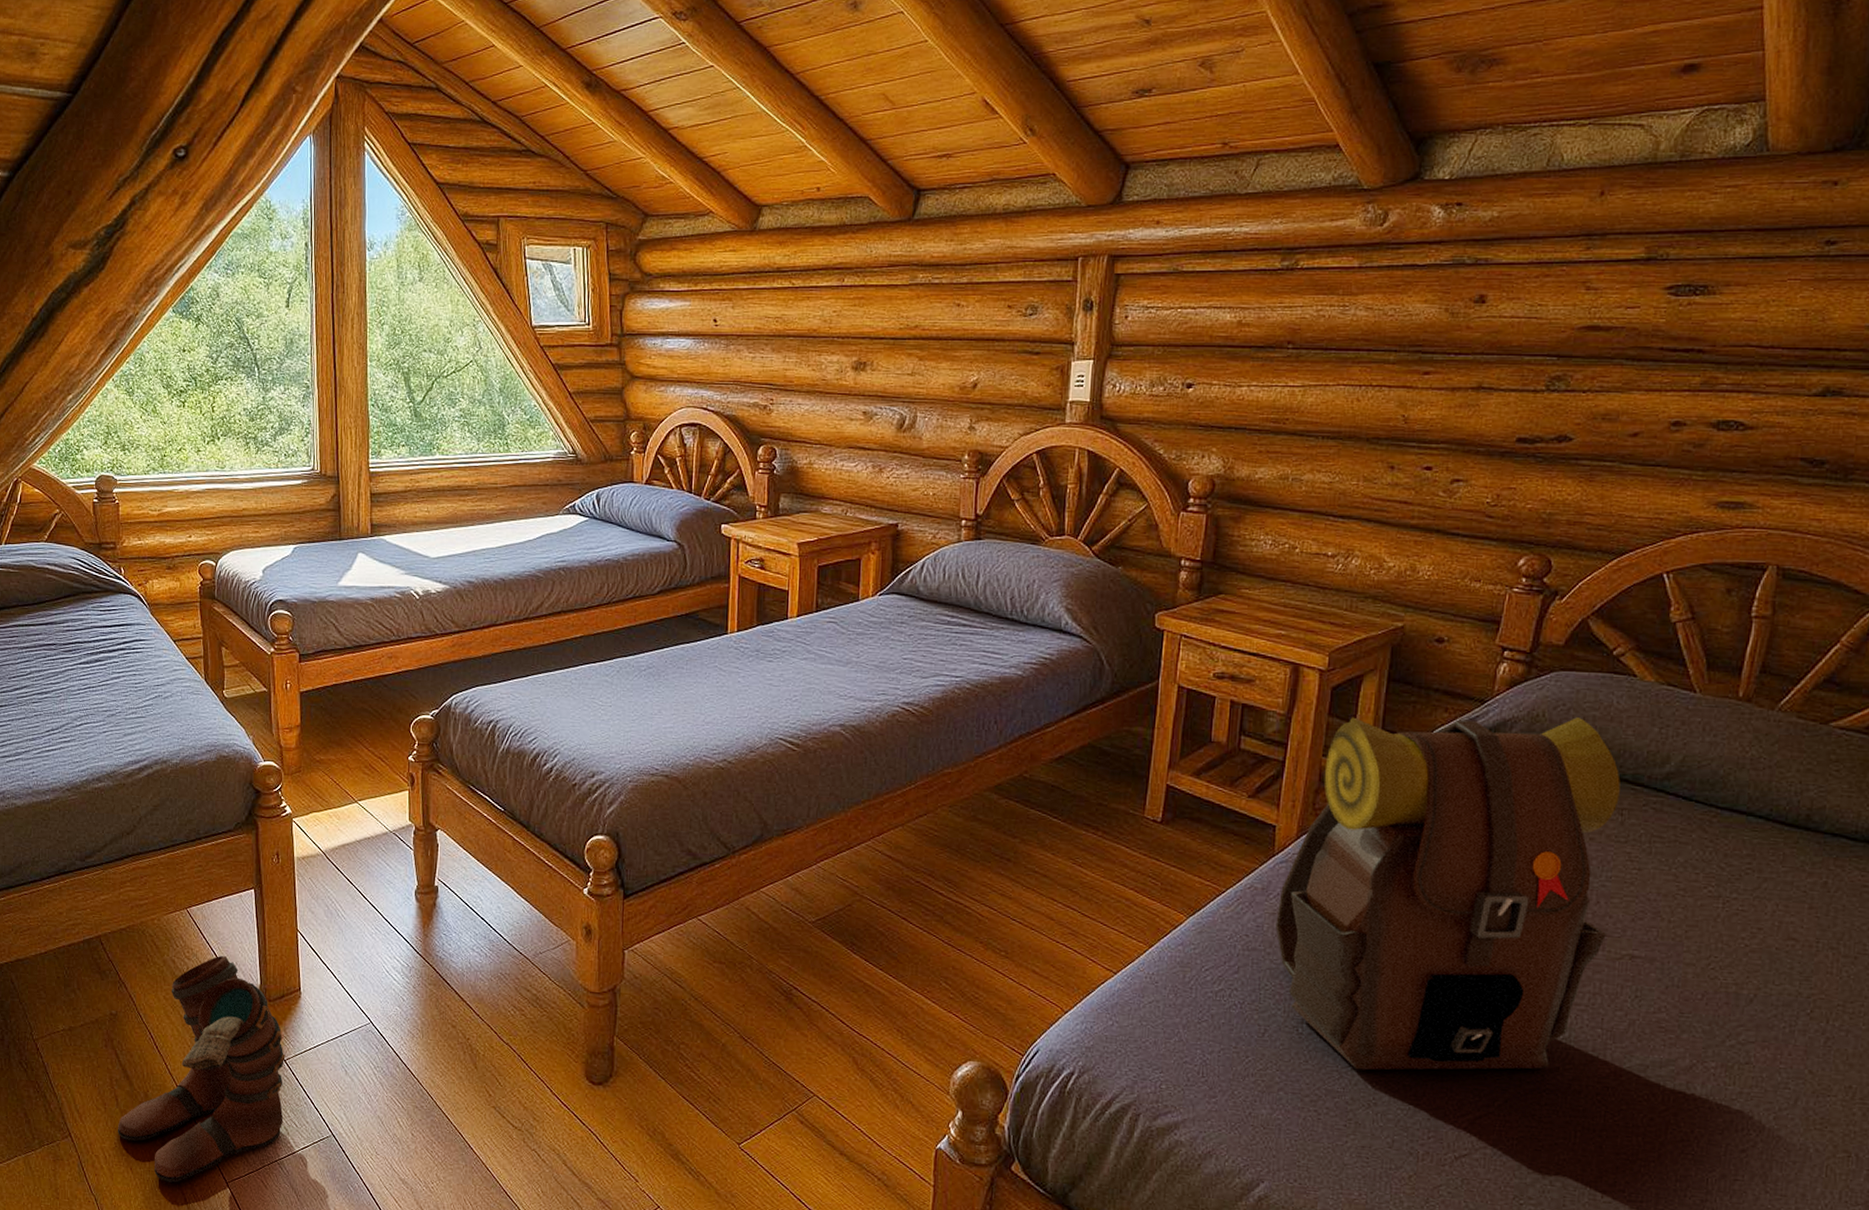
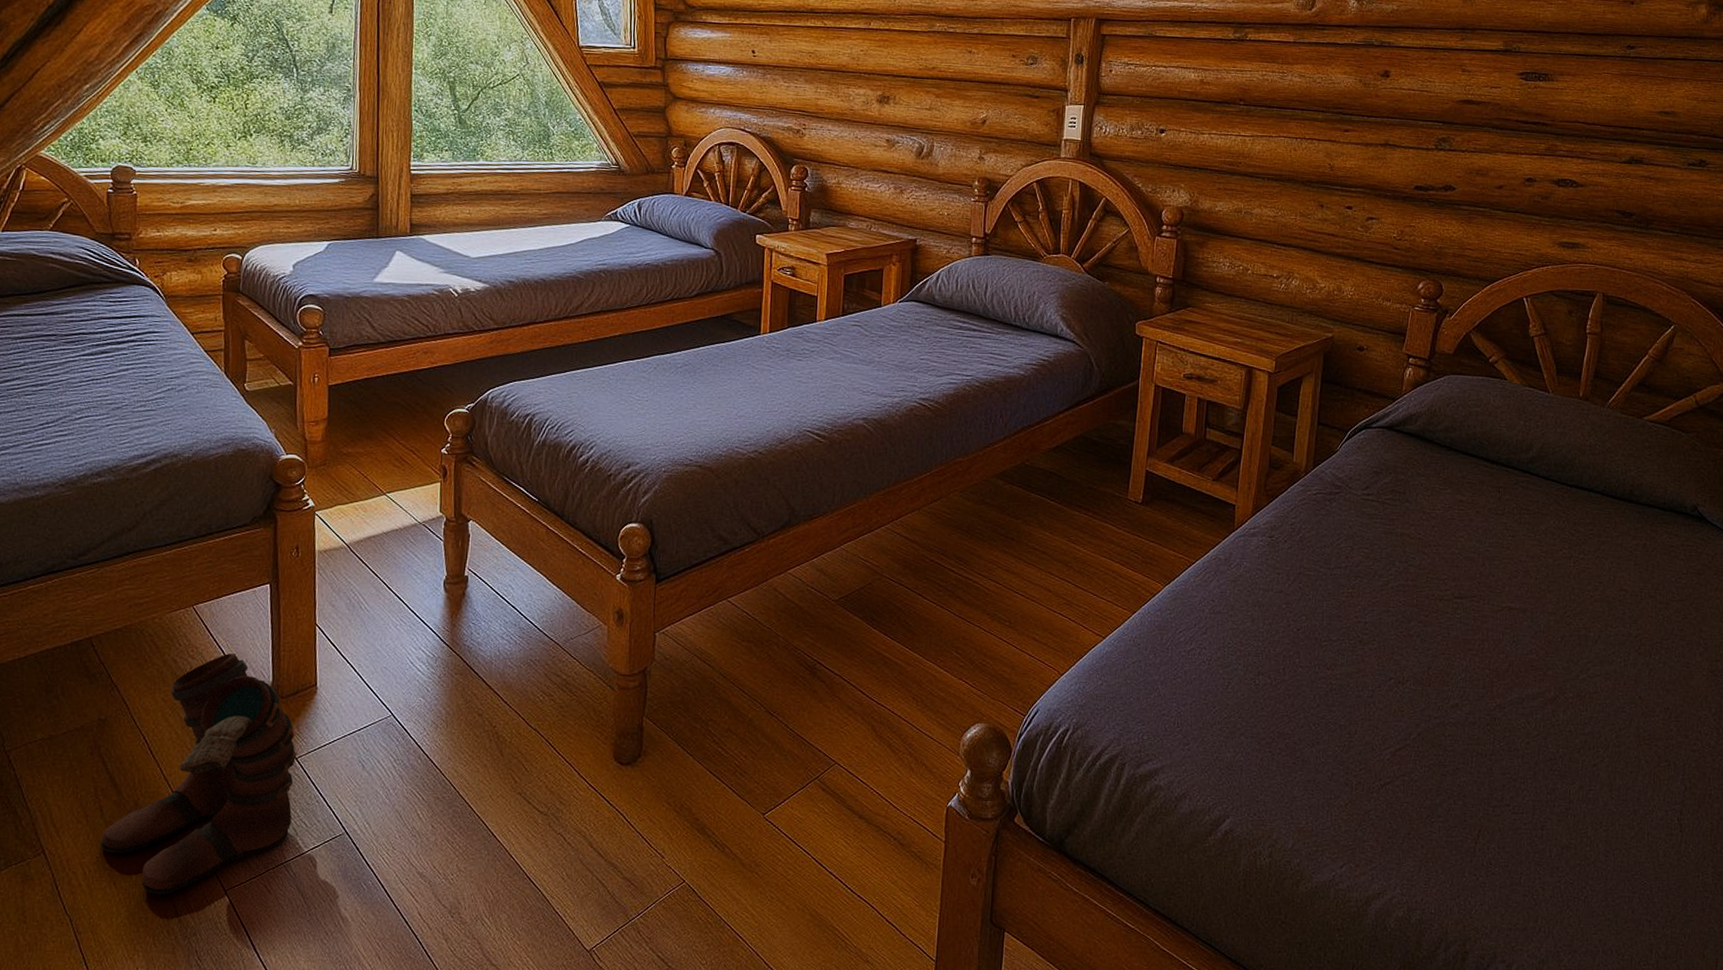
backpack: present [1275,717,1621,1071] -> none [1236,412,1497,714]

